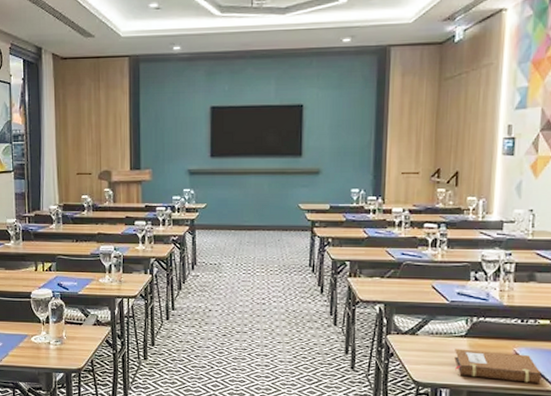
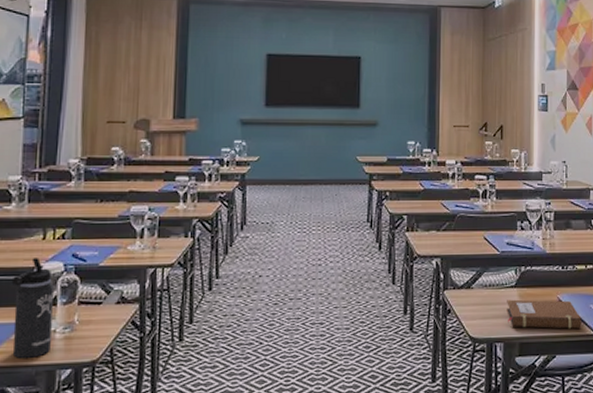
thermos bottle: none [15,285,47,362] -> present [11,258,54,358]

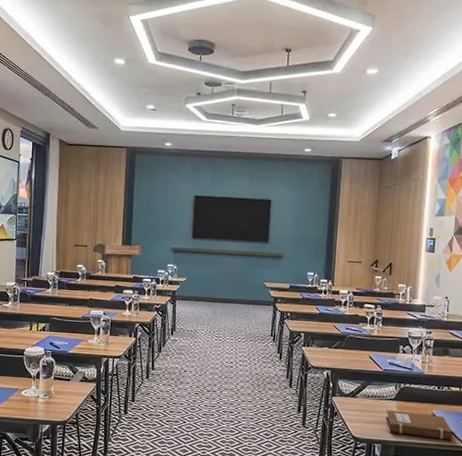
thermos bottle: present [11,258,54,358] -> none [9,343,37,414]

